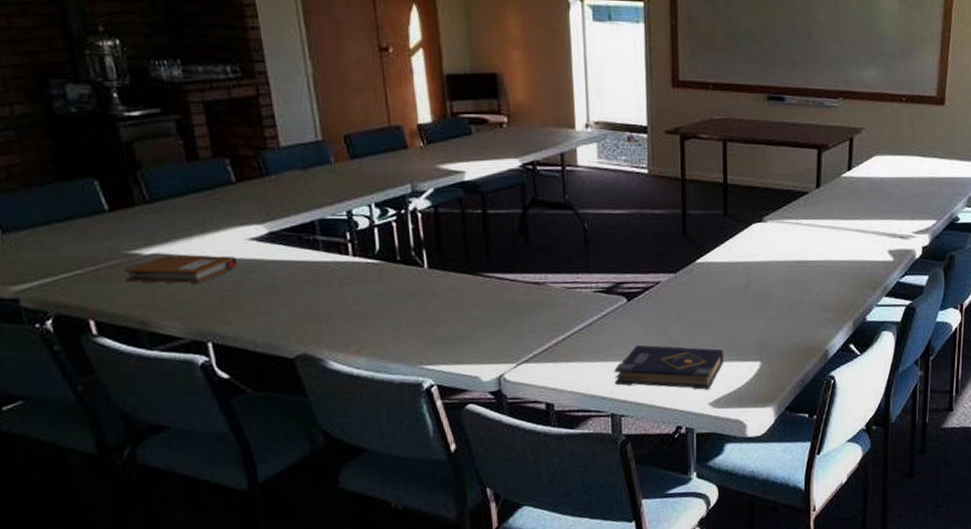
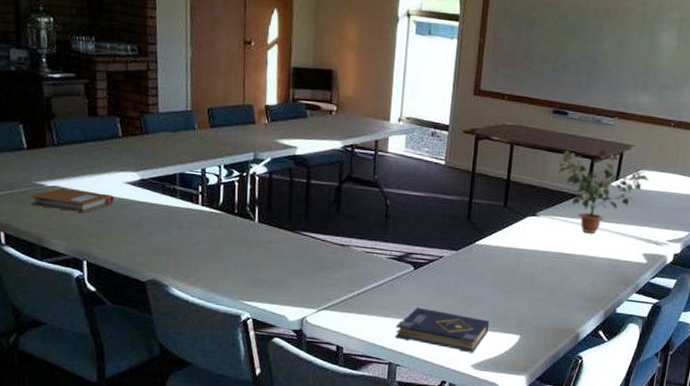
potted plant: none [779,136,886,235] -> present [557,149,649,234]

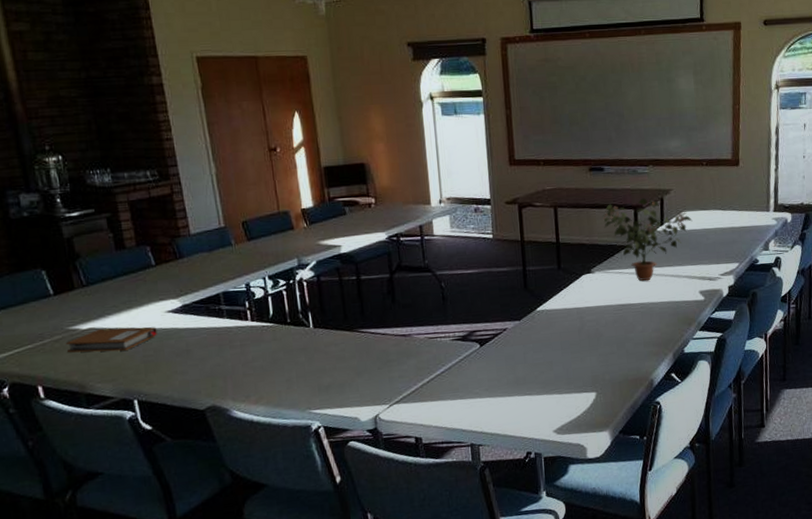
book: present [395,307,490,353] -> none [471,383,565,420]

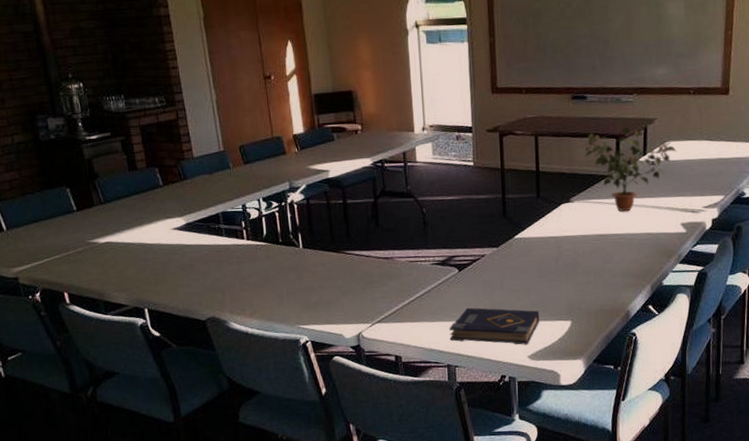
notebook: present [65,327,157,353] -> none [87,242,165,264]
book: none [471,383,565,420] -> present [449,307,540,345]

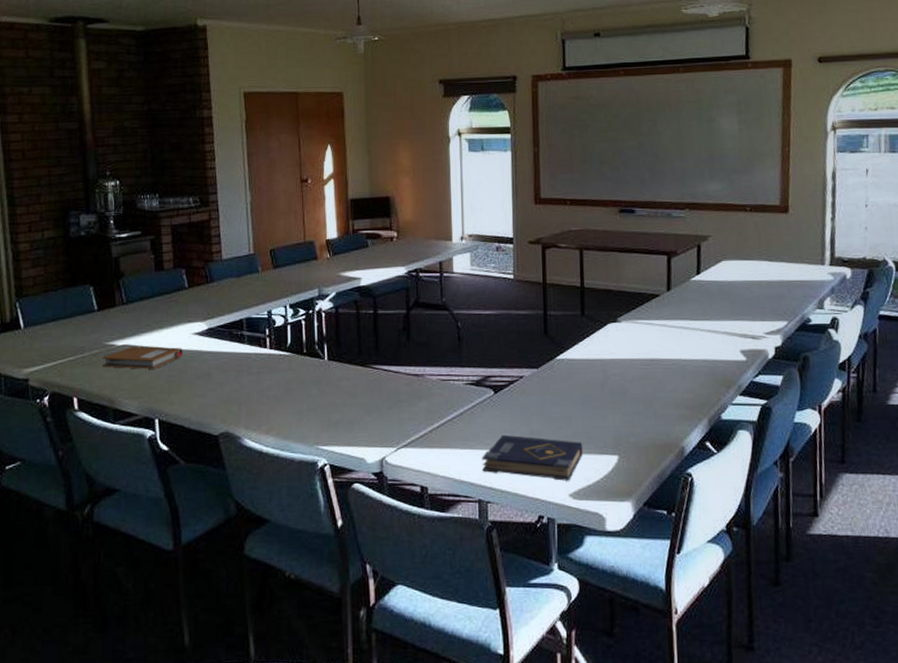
notebook: none [87,242,165,264] -> present [102,346,183,369]
potted plant: present [583,127,677,212] -> none [631,244,734,335]

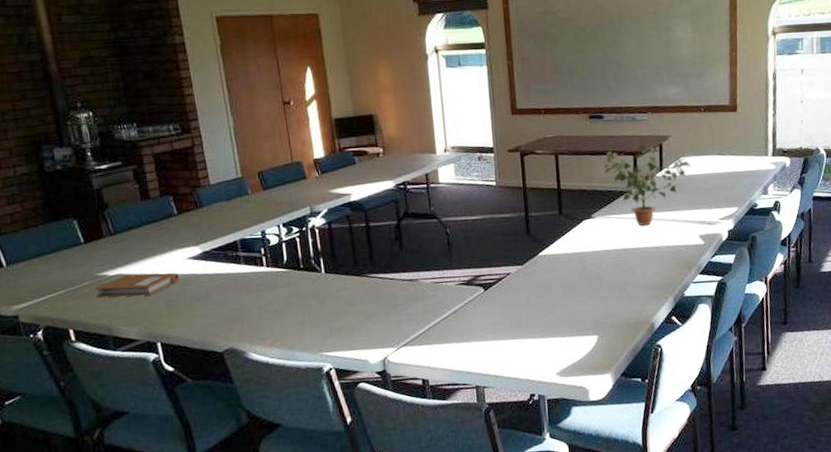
book: present [482,434,583,481] -> none [476,326,567,362]
potted plant: none [631,244,734,335] -> present [602,144,691,226]

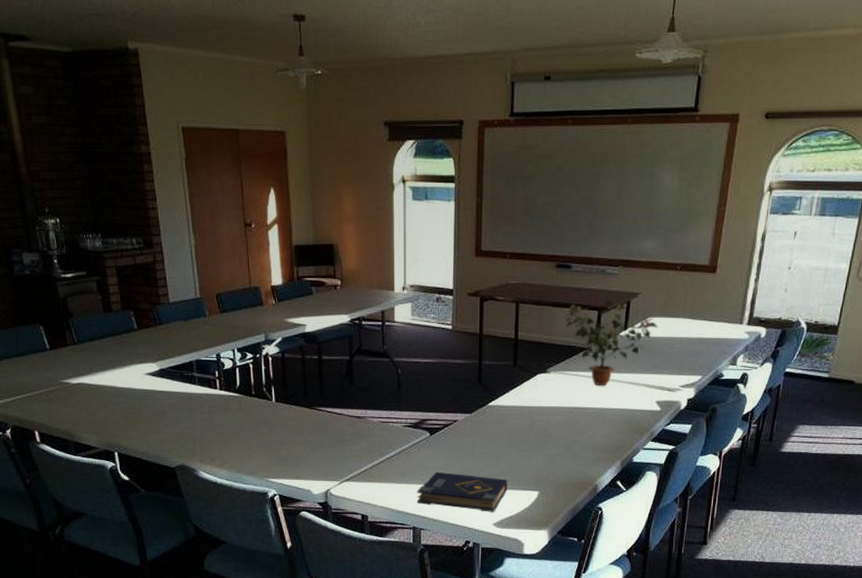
notebook: present [95,273,179,298] -> none [58,385,137,406]
book: none [476,326,567,362] -> present [417,471,508,512]

